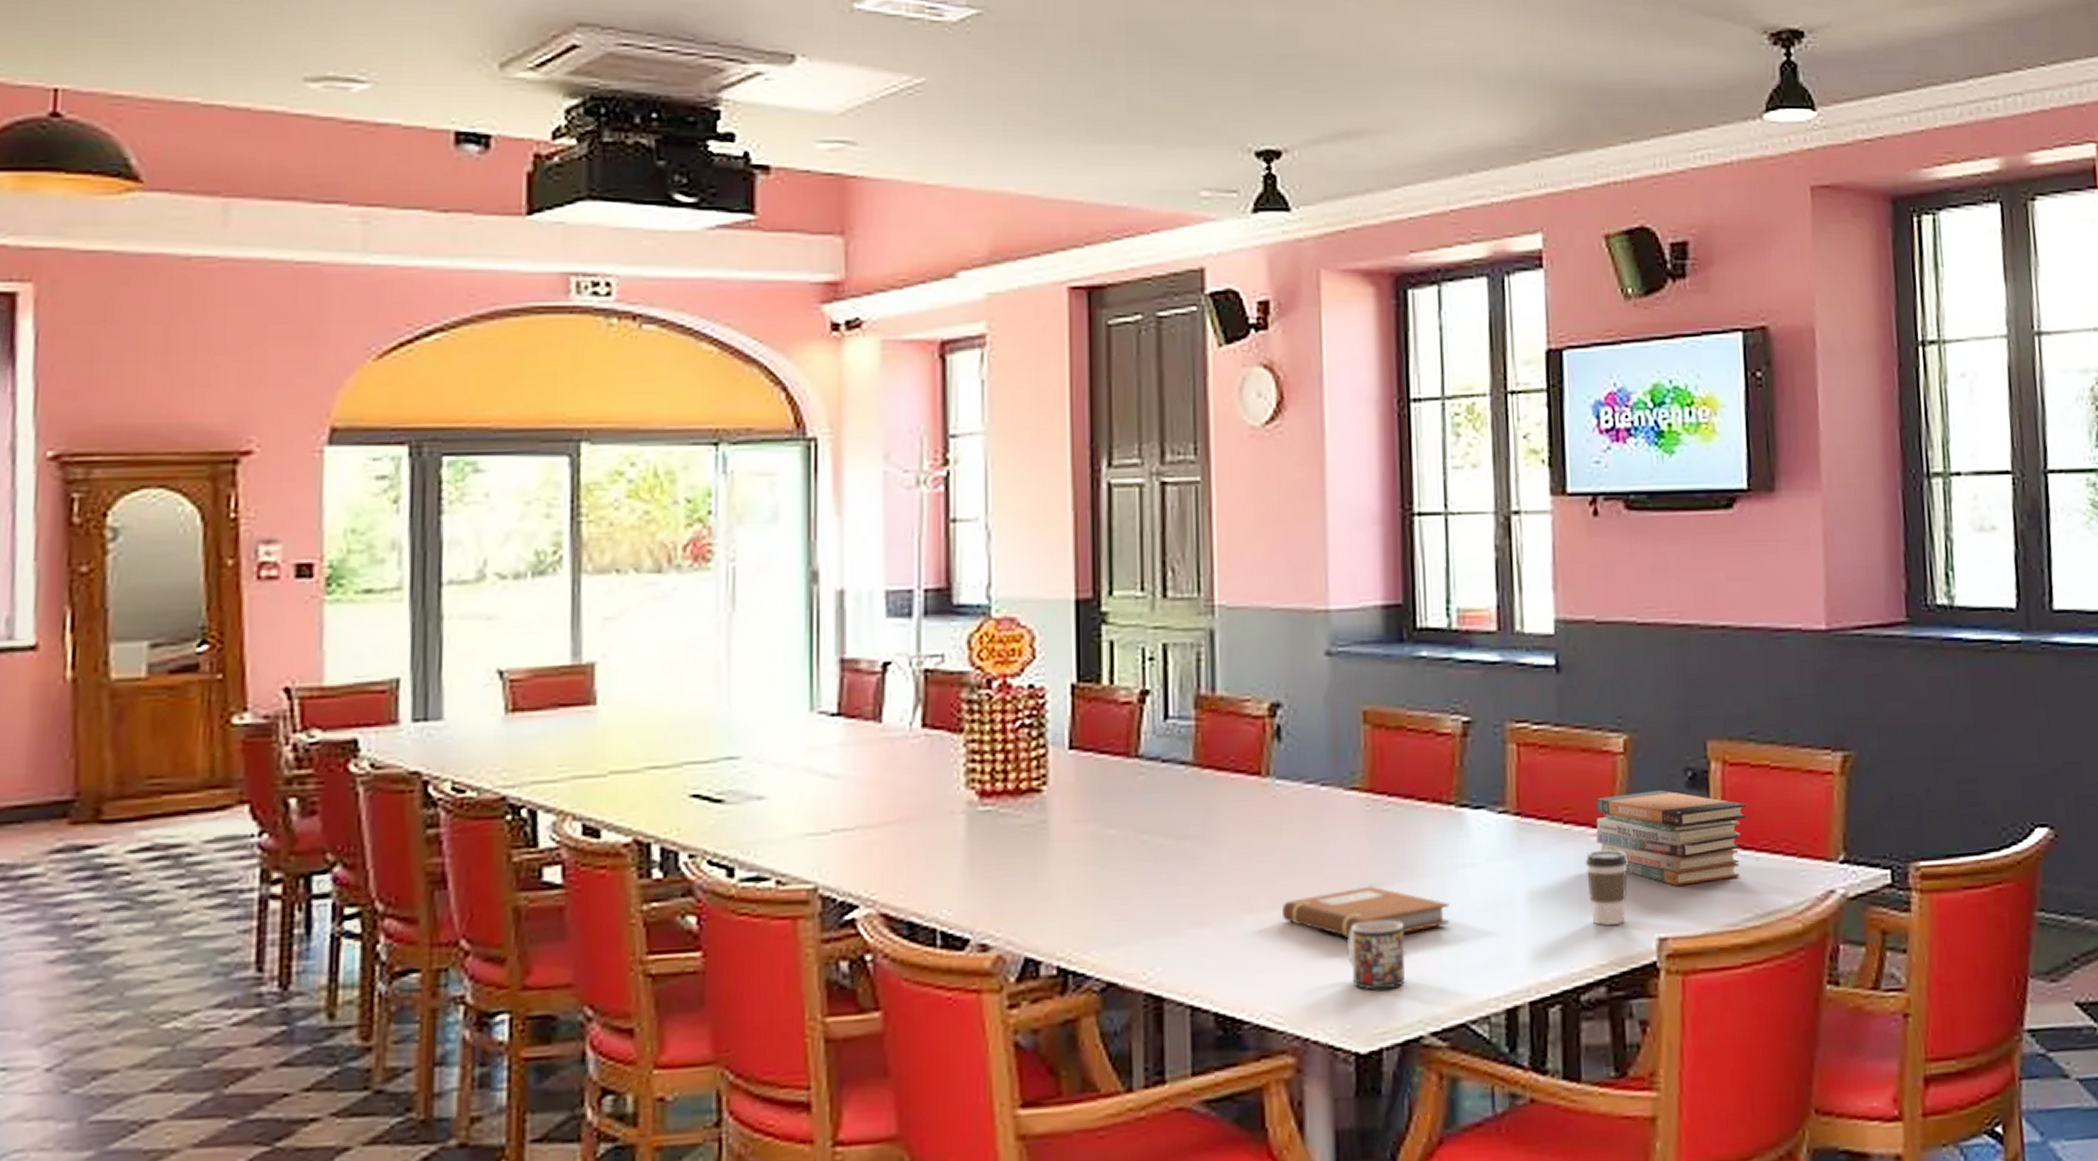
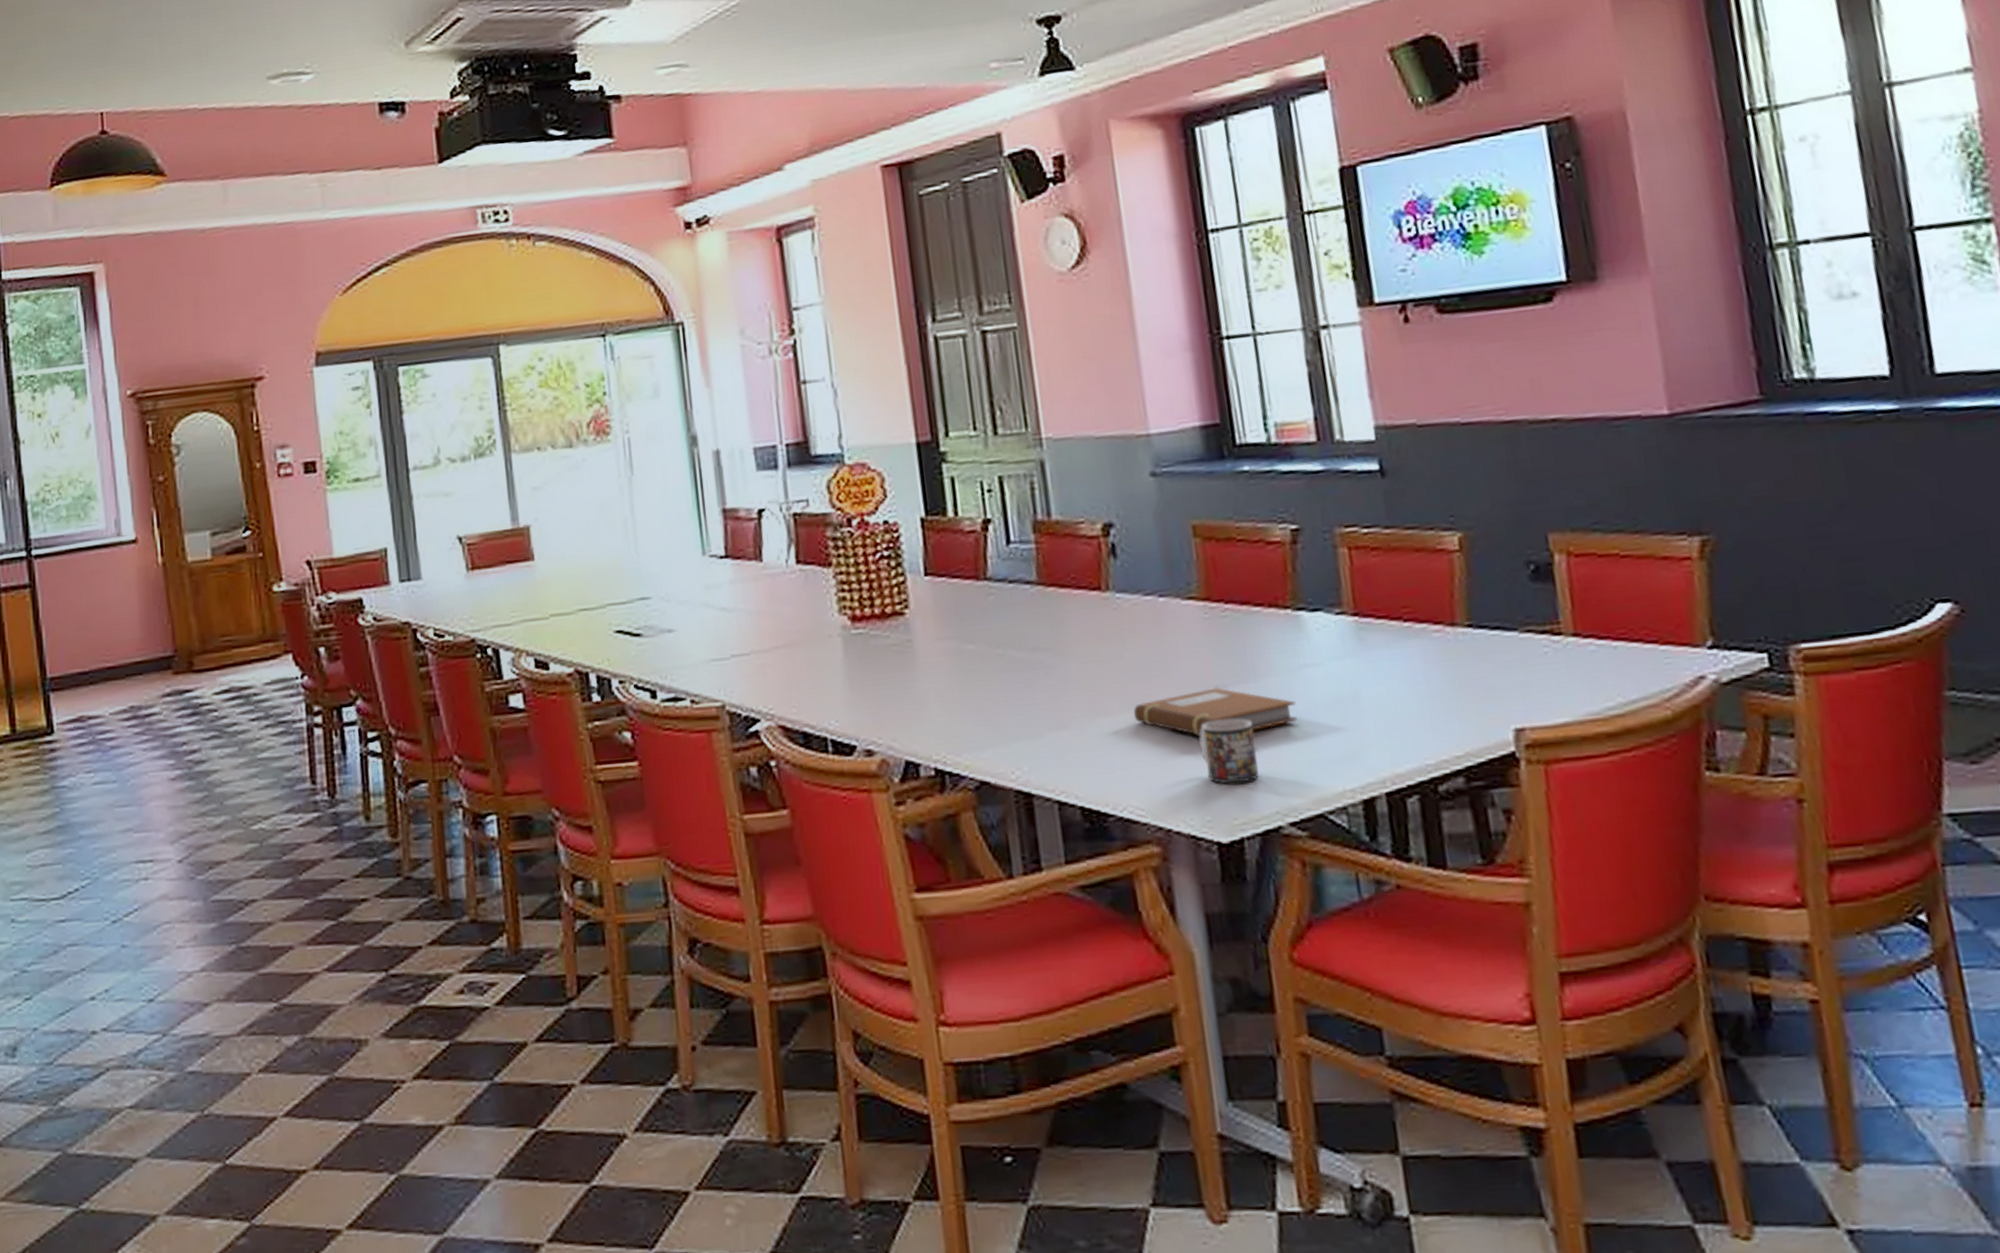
coffee cup: present [1585,850,1628,925] -> none [1429,645,1478,718]
book stack: present [1596,790,1747,886] -> none [1435,584,1599,677]

